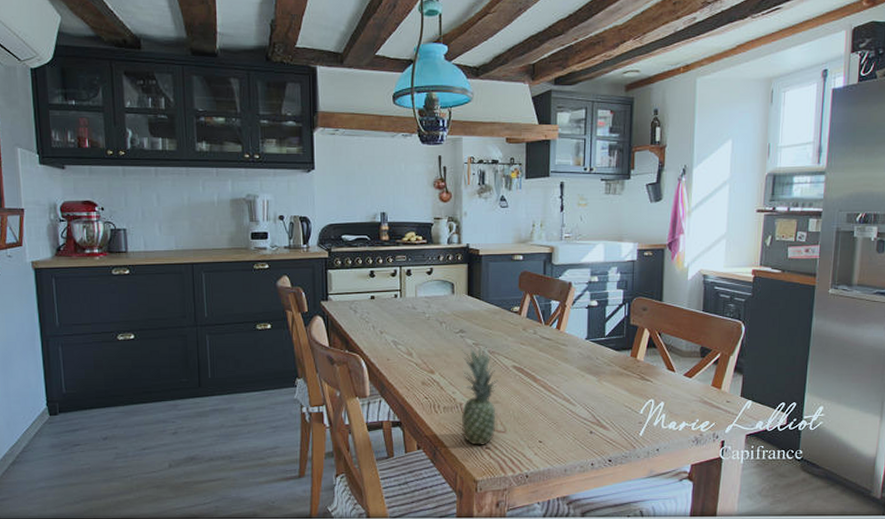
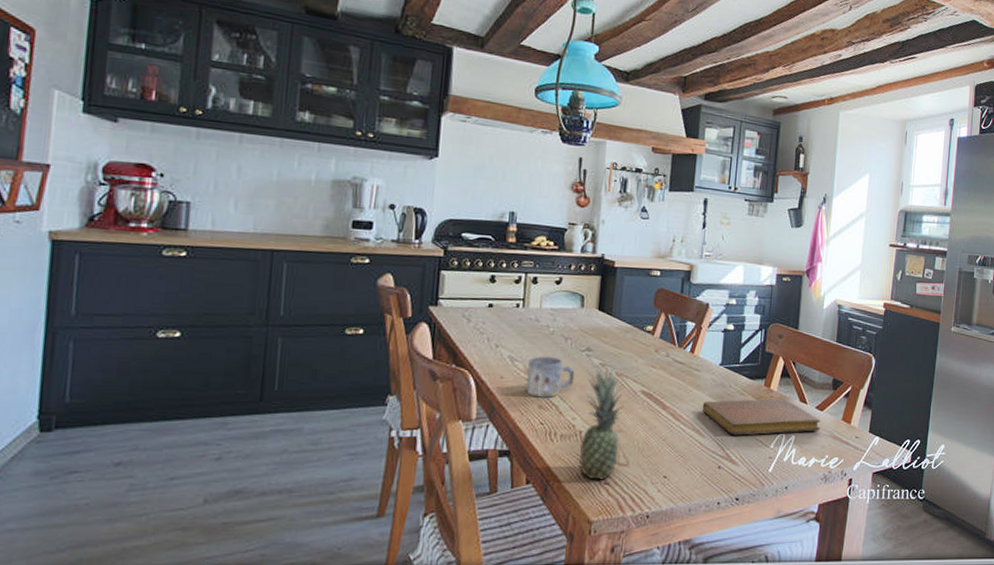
mug: none [410,339,451,375] -> present [526,356,575,398]
notebook: none [571,368,690,403] -> present [702,399,821,436]

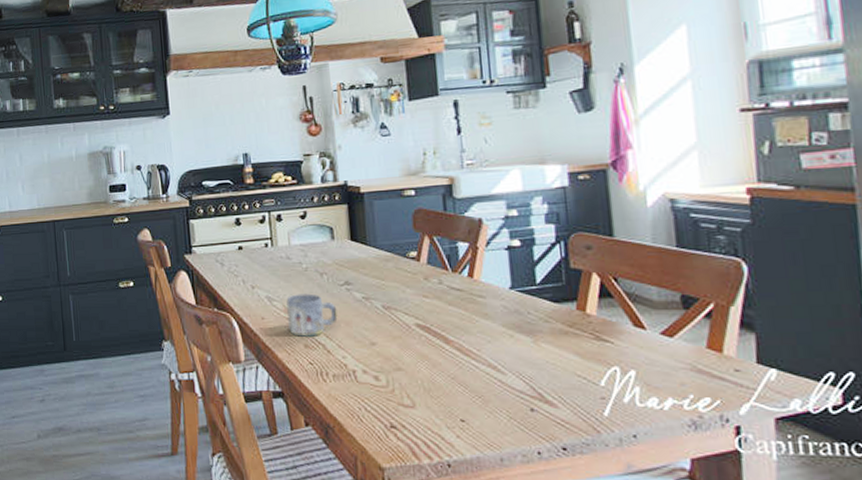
fruit: present [578,368,625,480] -> none [348,301,402,423]
notebook: present [702,399,821,436] -> none [495,325,674,372]

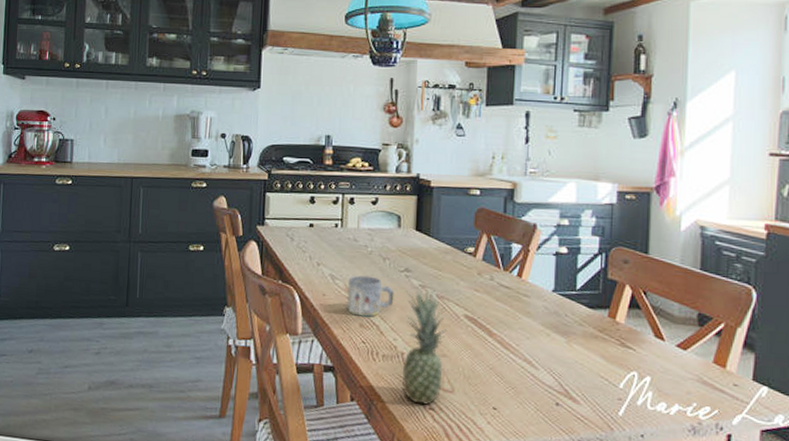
fruit: none [348,301,402,423] -> present [401,290,447,405]

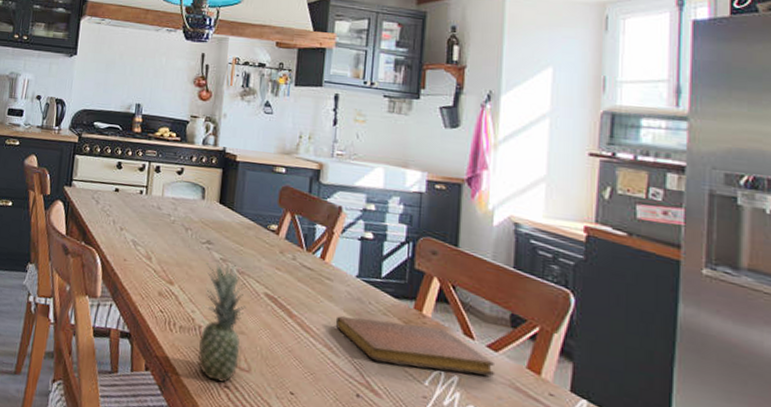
mug: present [347,275,394,317] -> none [147,243,195,287]
notebook: none [534,330,685,374] -> present [335,316,495,376]

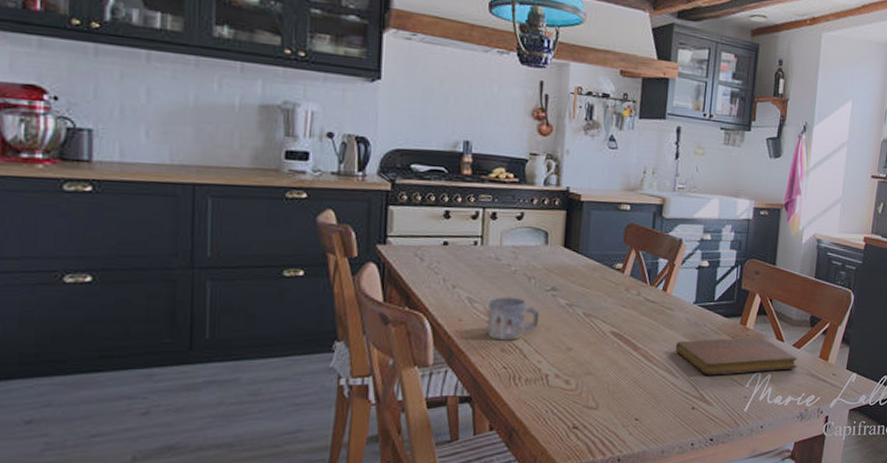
mug: none [147,243,195,287] -> present [487,297,540,341]
fruit: present [197,263,247,383] -> none [545,309,594,425]

